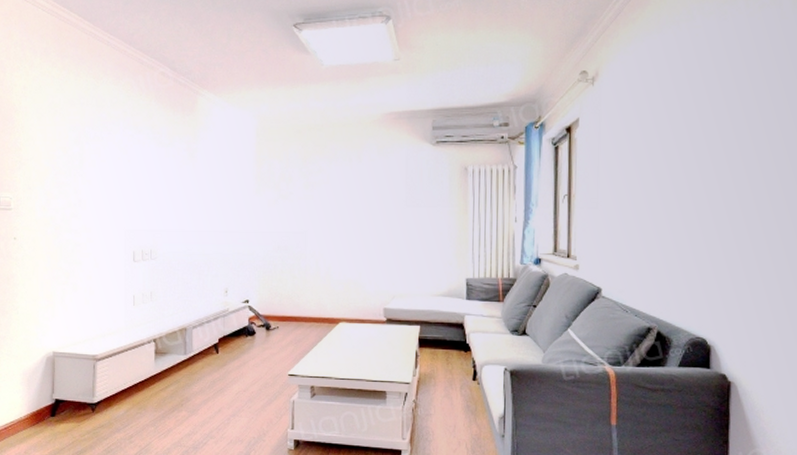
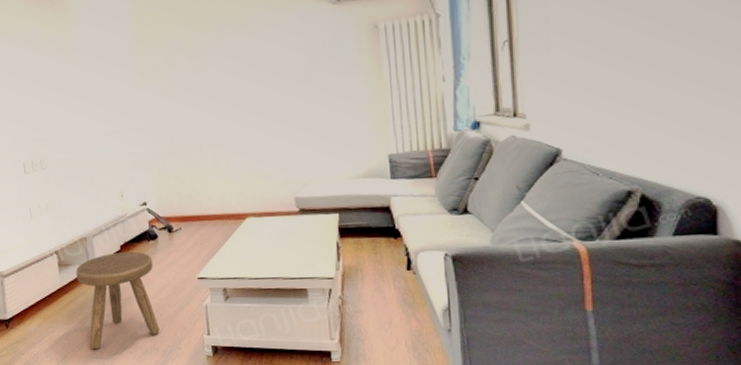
stool: none [171,345,248,438] -> present [75,251,160,350]

